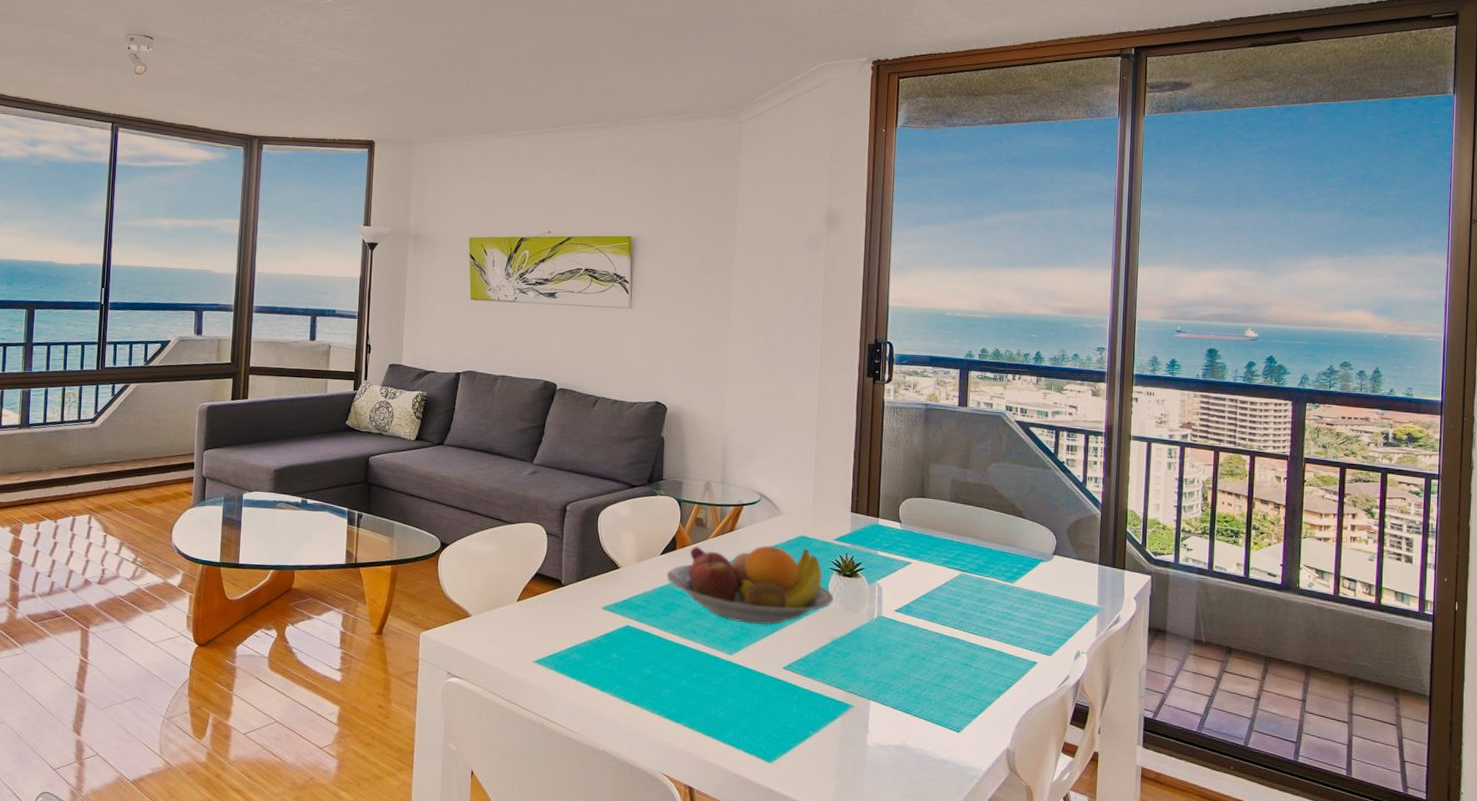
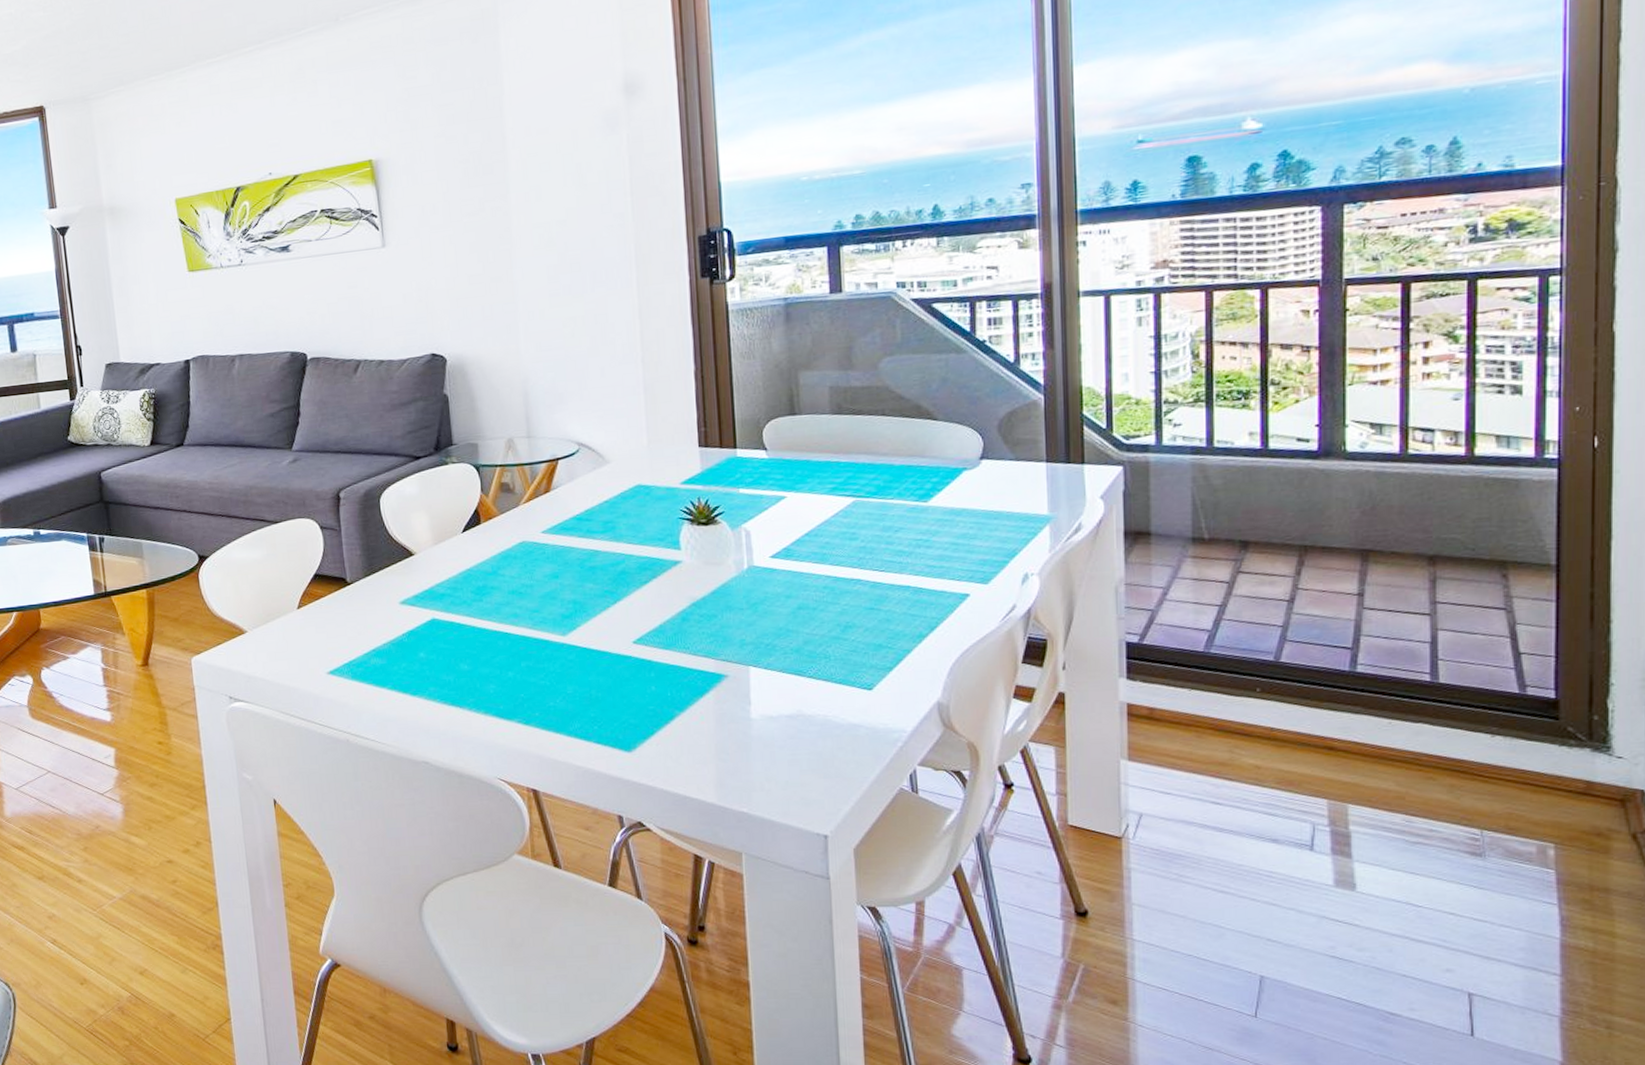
fruit bowl: present [666,545,835,625] -> none [472,499,689,598]

